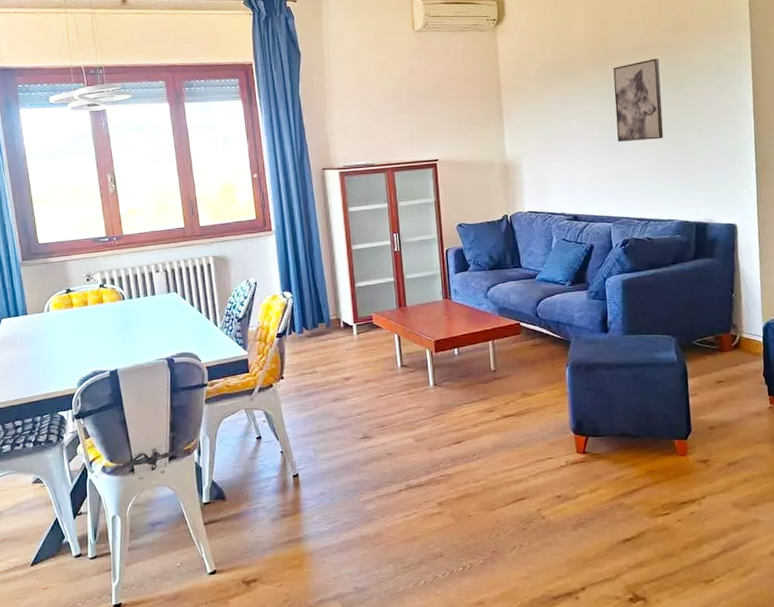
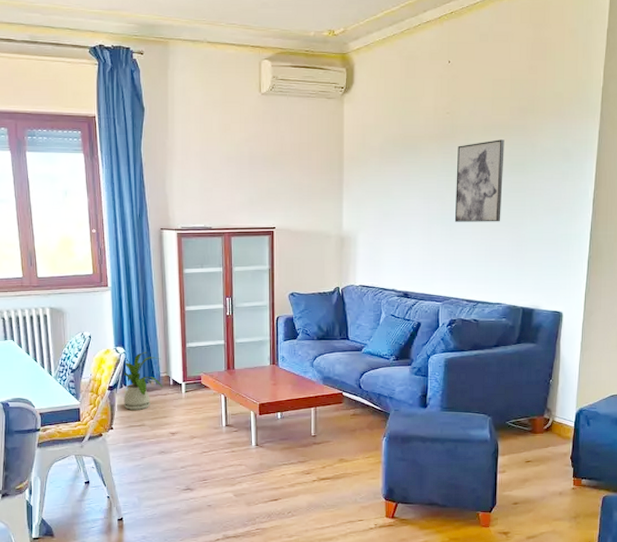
house plant: none [291,294,334,357] -> present [123,351,164,410]

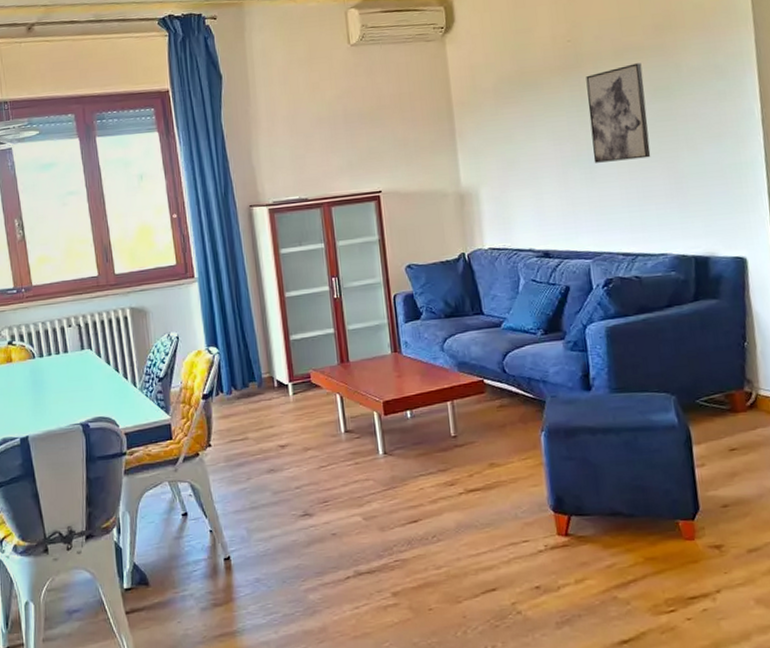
house plant: present [123,351,164,410] -> none [218,349,267,421]

